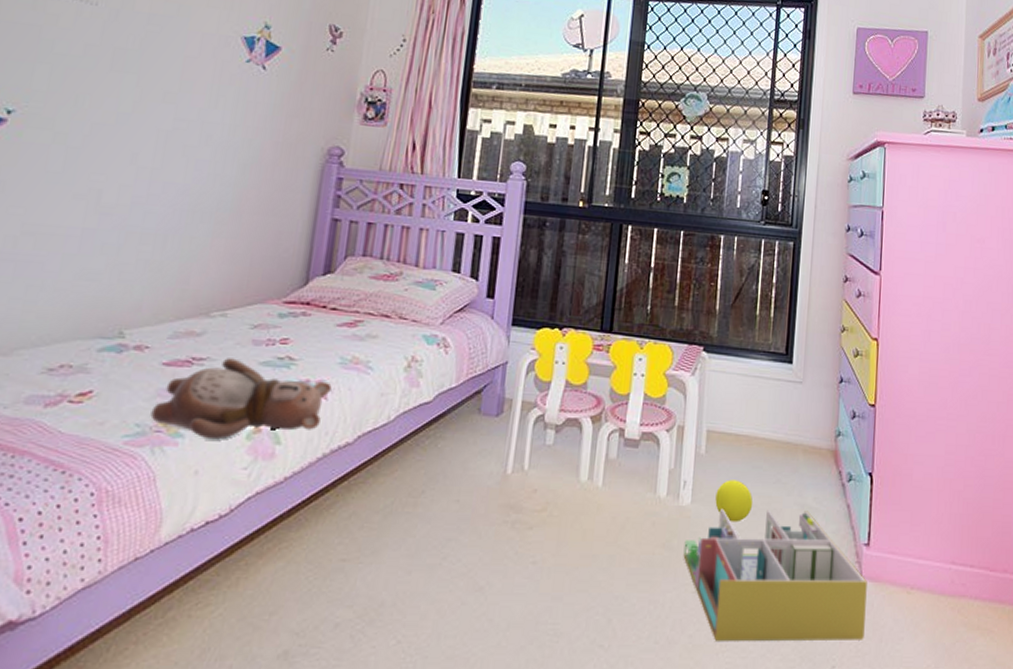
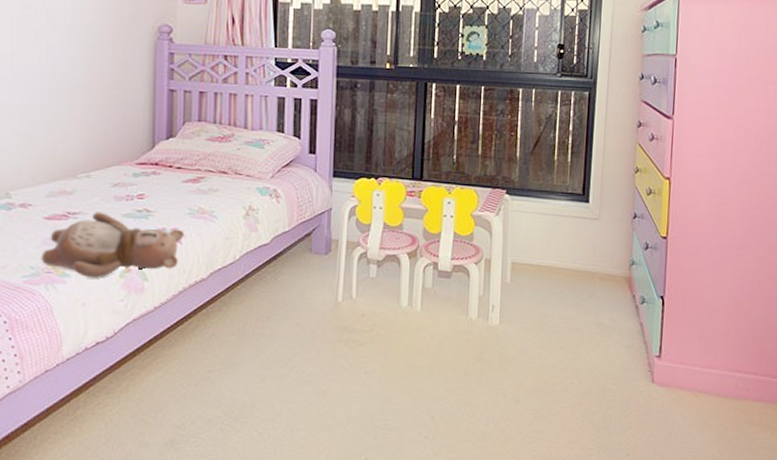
dollhouse: present [683,508,867,641] -> none [494,328,659,434]
ball: present [715,479,753,523] -> none [520,303,555,339]

